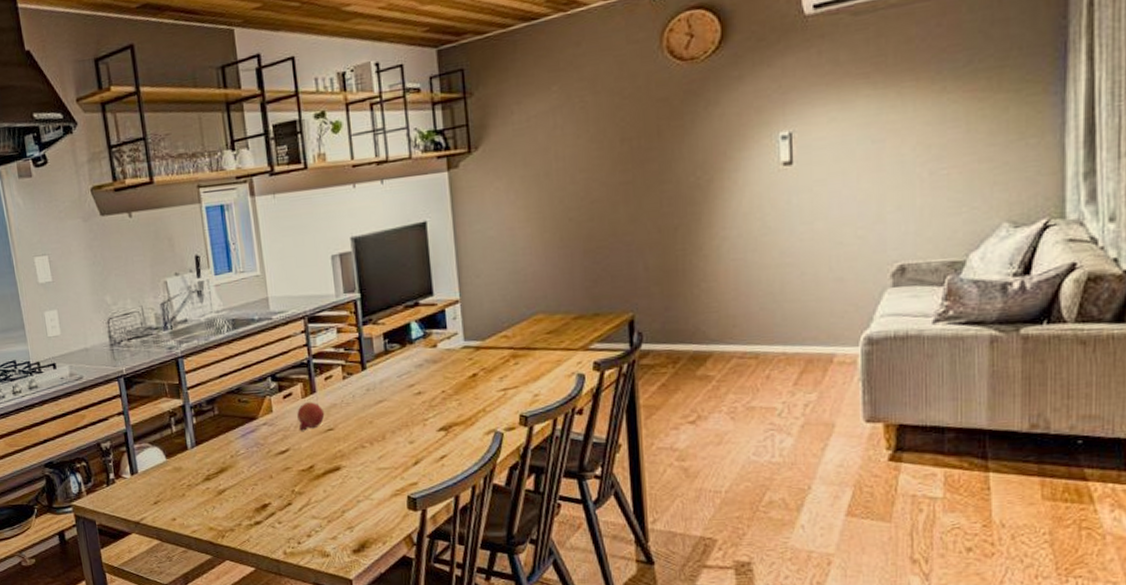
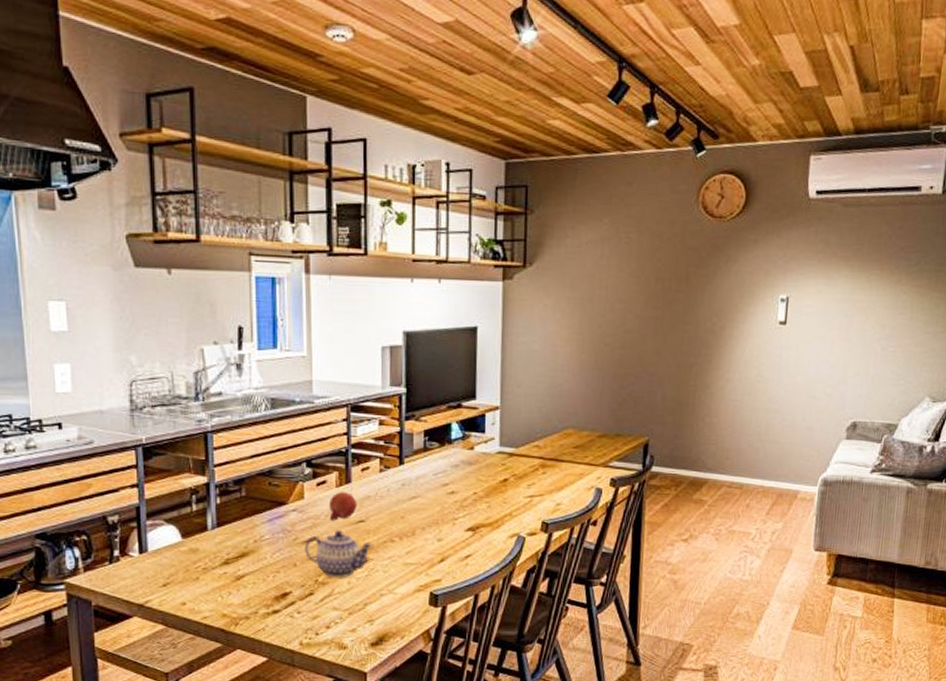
teapot: none [278,440,345,487] -> present [305,530,374,578]

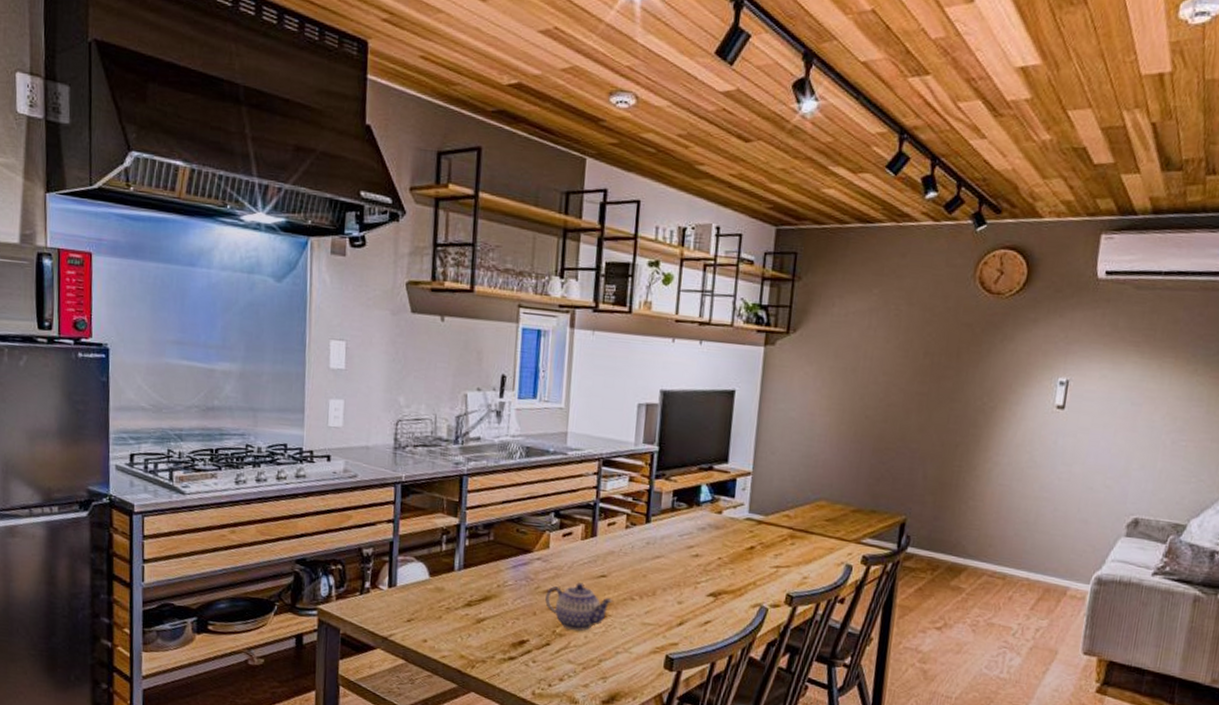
fruit: present [329,492,358,520] -> none [572,545,601,573]

